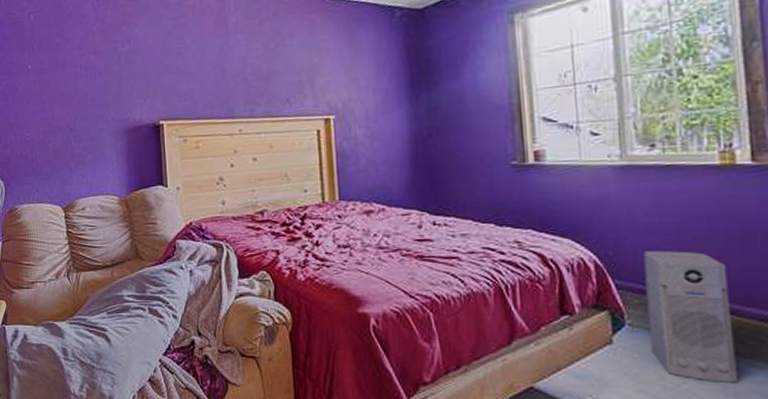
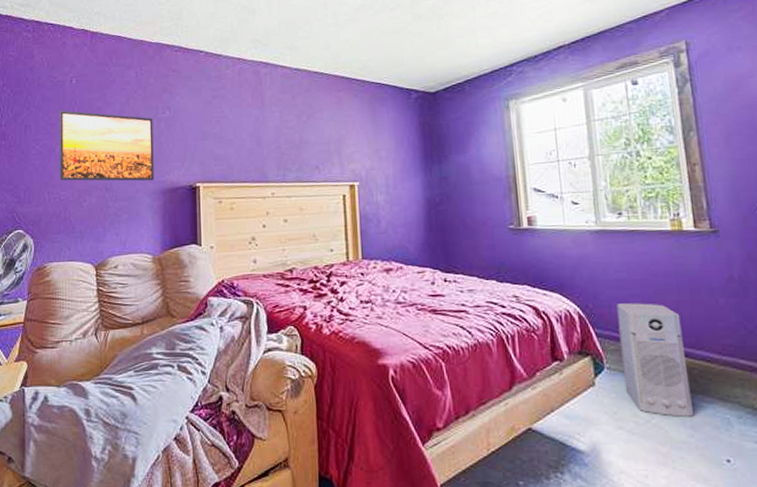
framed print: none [19,48,117,122] -> present [59,110,154,181]

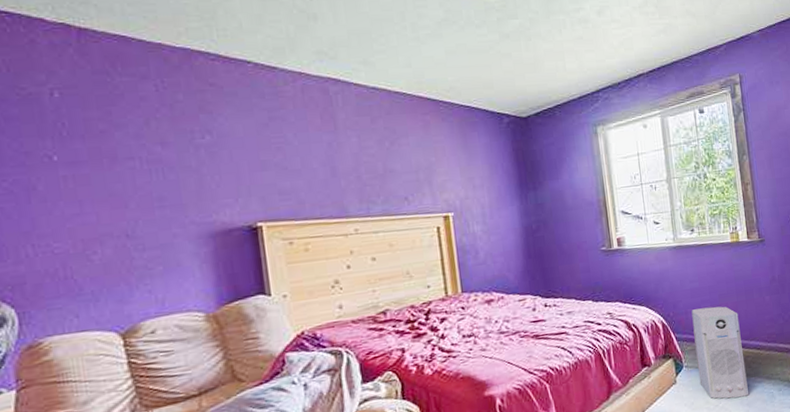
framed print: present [59,110,154,181] -> none [36,134,198,229]

